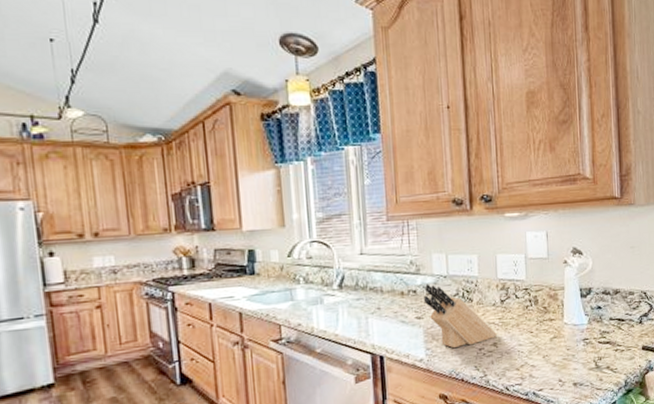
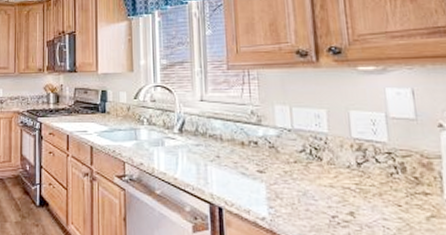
knife block: present [423,284,497,349] -> none [265,136,354,211]

